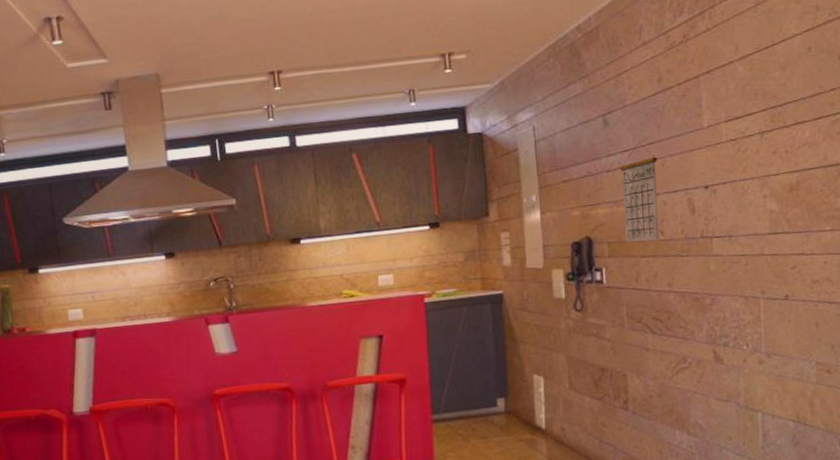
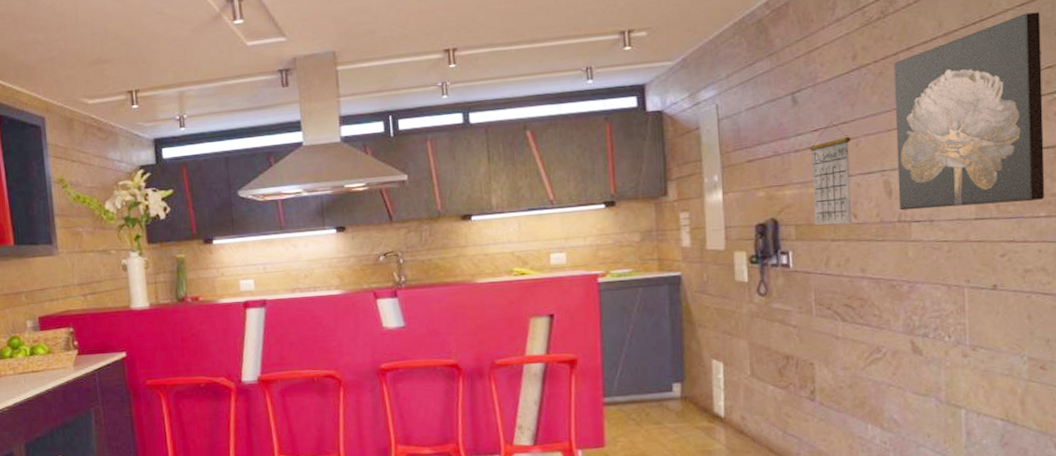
wall art: none [695,37,830,227] -> present [893,12,1045,211]

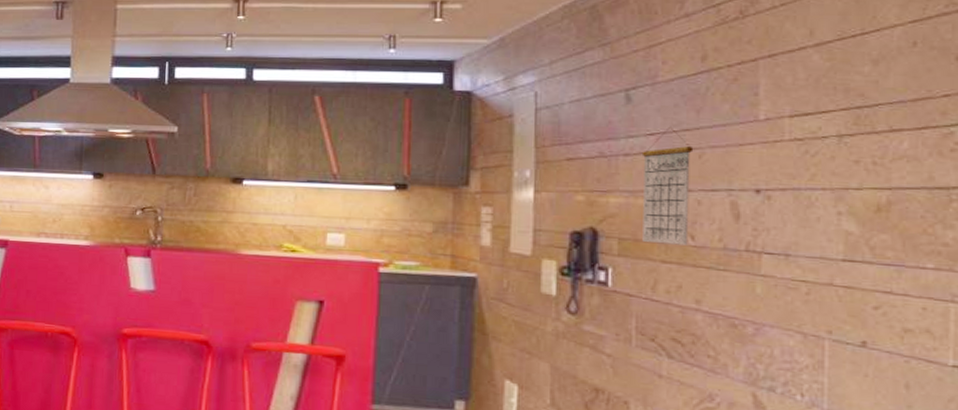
wall art: present [893,12,1045,211] -> none [747,31,937,248]

